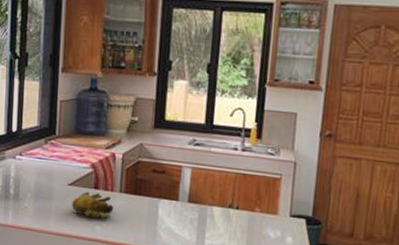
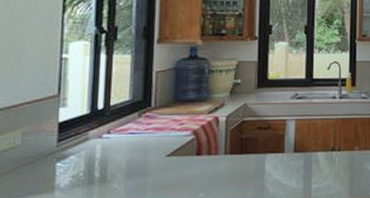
banana bunch: present [71,192,114,220] -> none [171,159,219,186]

